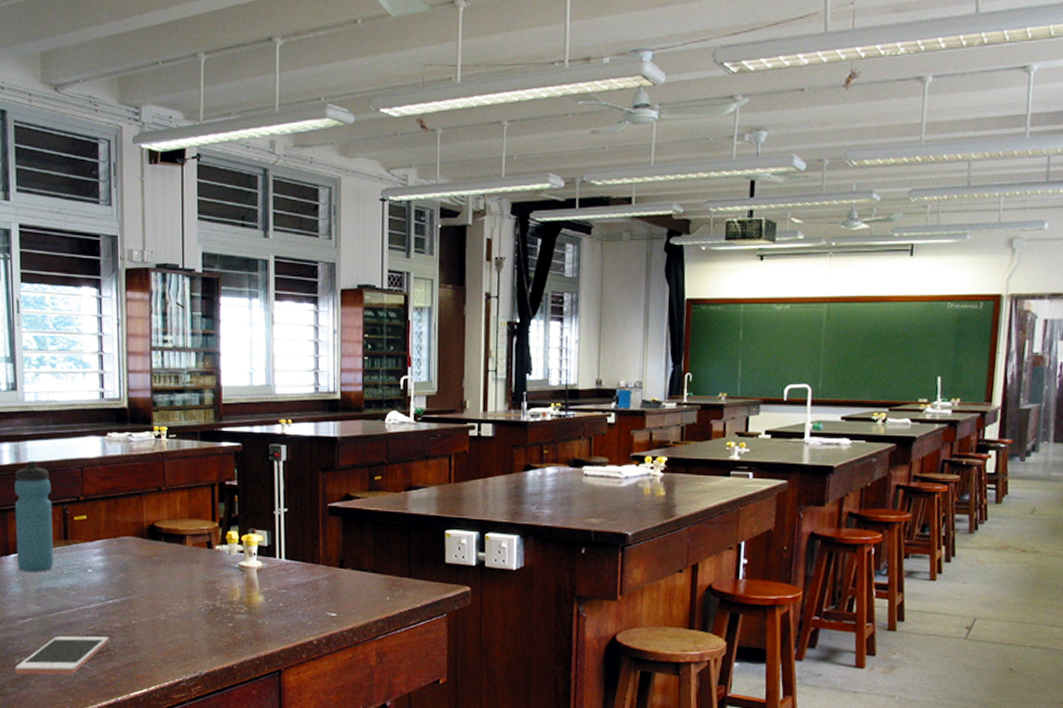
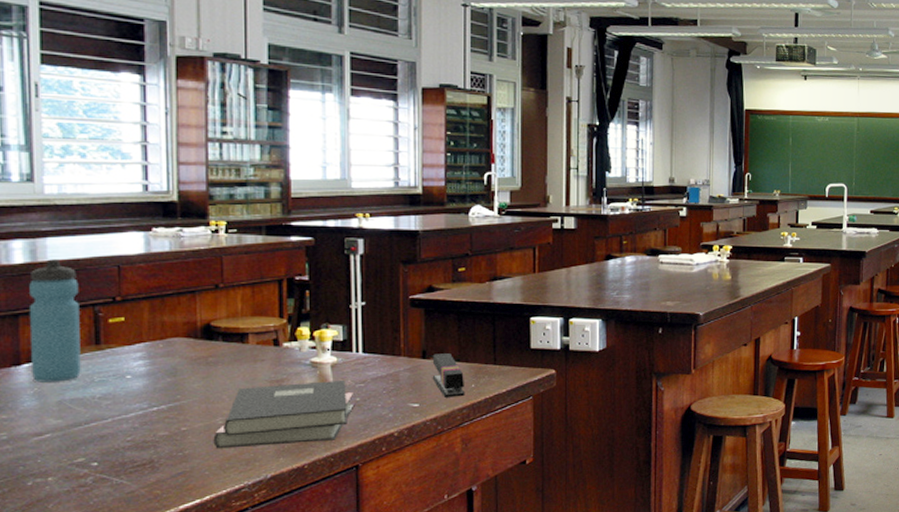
cell phone: present [15,636,110,675] -> none [27,447,153,499]
hardback book: none [157,584,278,644] -> present [213,379,355,449]
stapler: none [349,564,381,609] -> present [432,353,465,398]

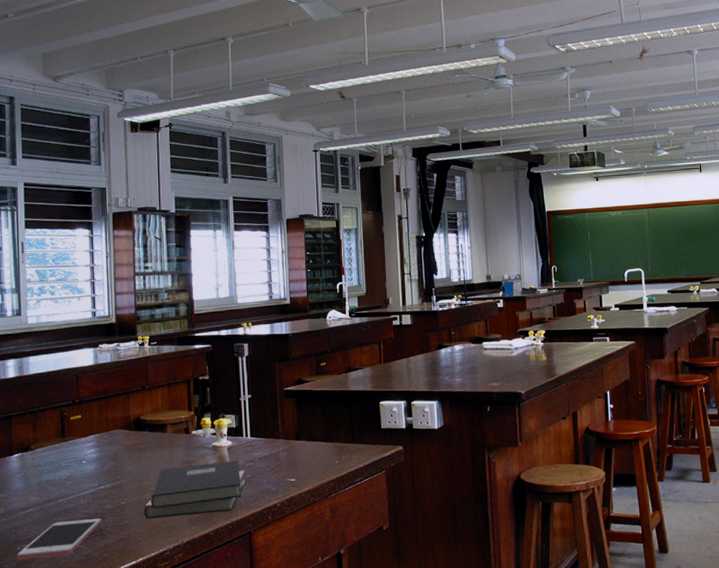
cell phone: none [27,447,153,499] -> present [17,518,102,560]
water bottle: present [29,259,81,383] -> none [18,373,52,468]
stapler: present [432,353,465,398] -> none [304,435,331,473]

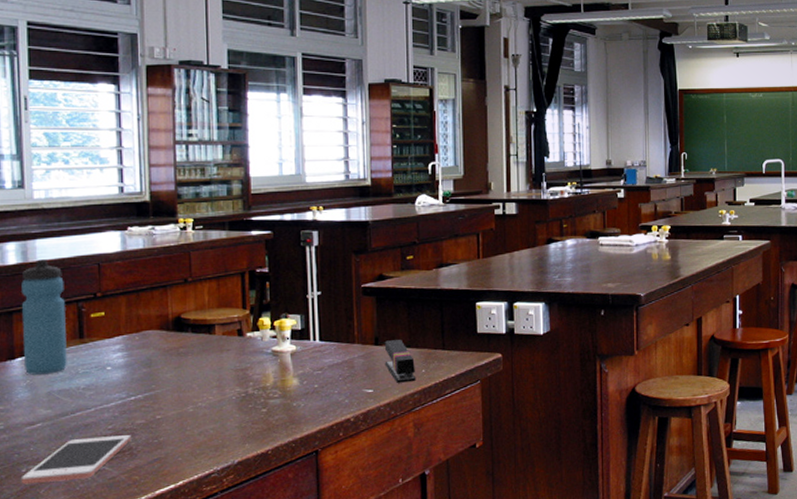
water bottle: none [18,373,52,468] -> present [21,259,67,375]
hardback book: present [144,460,246,519] -> none [185,367,313,436]
stapler: none [304,435,331,473] -> present [384,340,416,383]

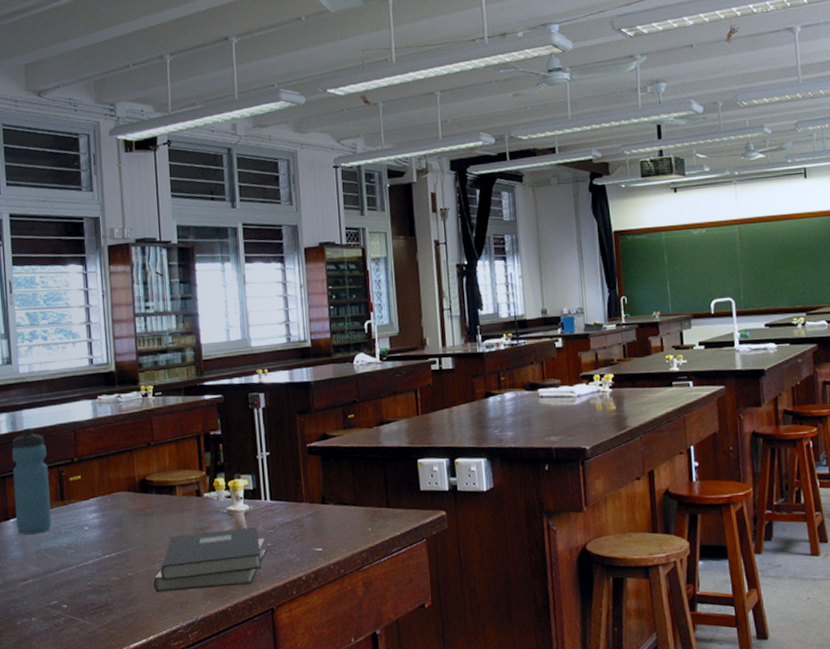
cell phone: present [22,435,132,485] -> none [18,591,108,636]
hardback book: none [185,367,313,436] -> present [153,526,267,593]
stapler: present [384,340,416,383] -> none [330,498,363,542]

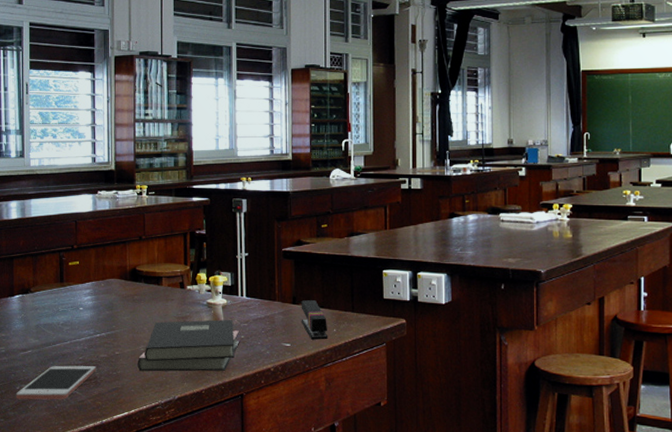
water bottle: present [12,428,52,535] -> none [20,216,51,310]
cell phone: none [18,591,108,636] -> present [16,365,97,400]
stapler: none [330,498,363,542] -> present [301,300,328,340]

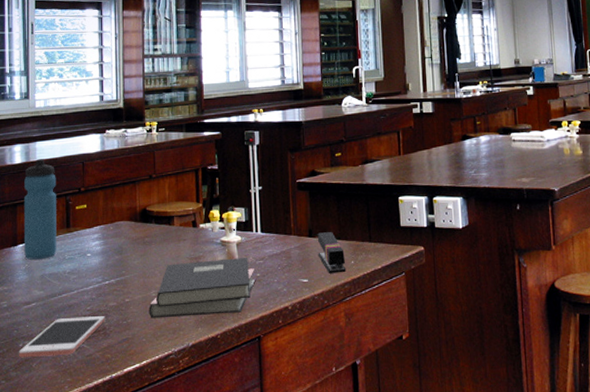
water bottle: none [20,216,51,310] -> present [24,159,57,260]

